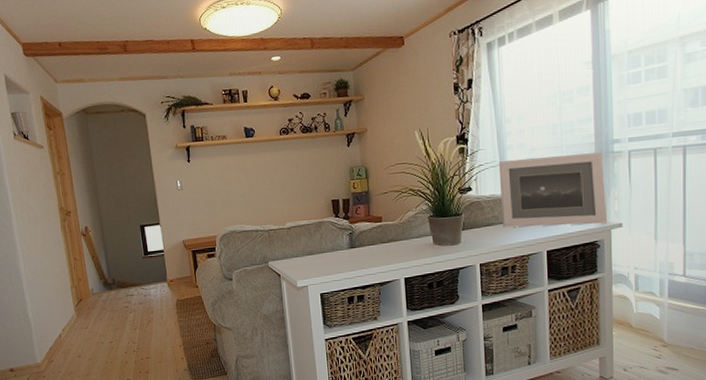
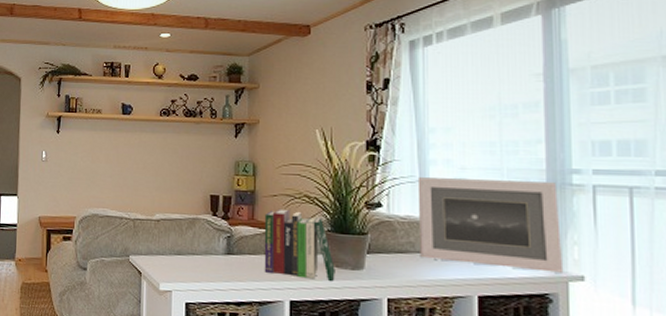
books: none [378,202,439,259] -> present [264,208,335,281]

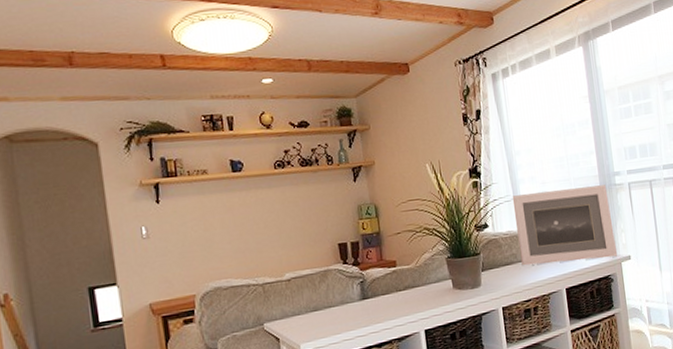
books: present [264,208,335,281] -> none [391,243,459,309]

